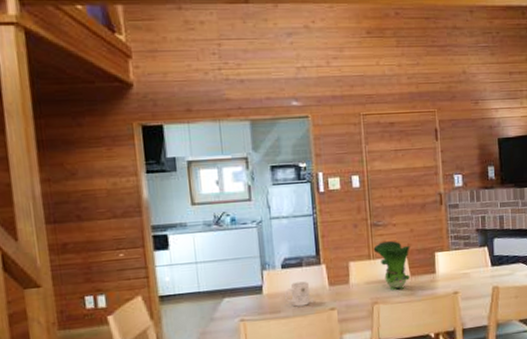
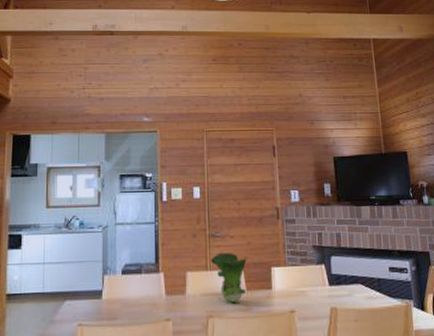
mug: present [285,281,310,307] -> none [123,289,146,315]

